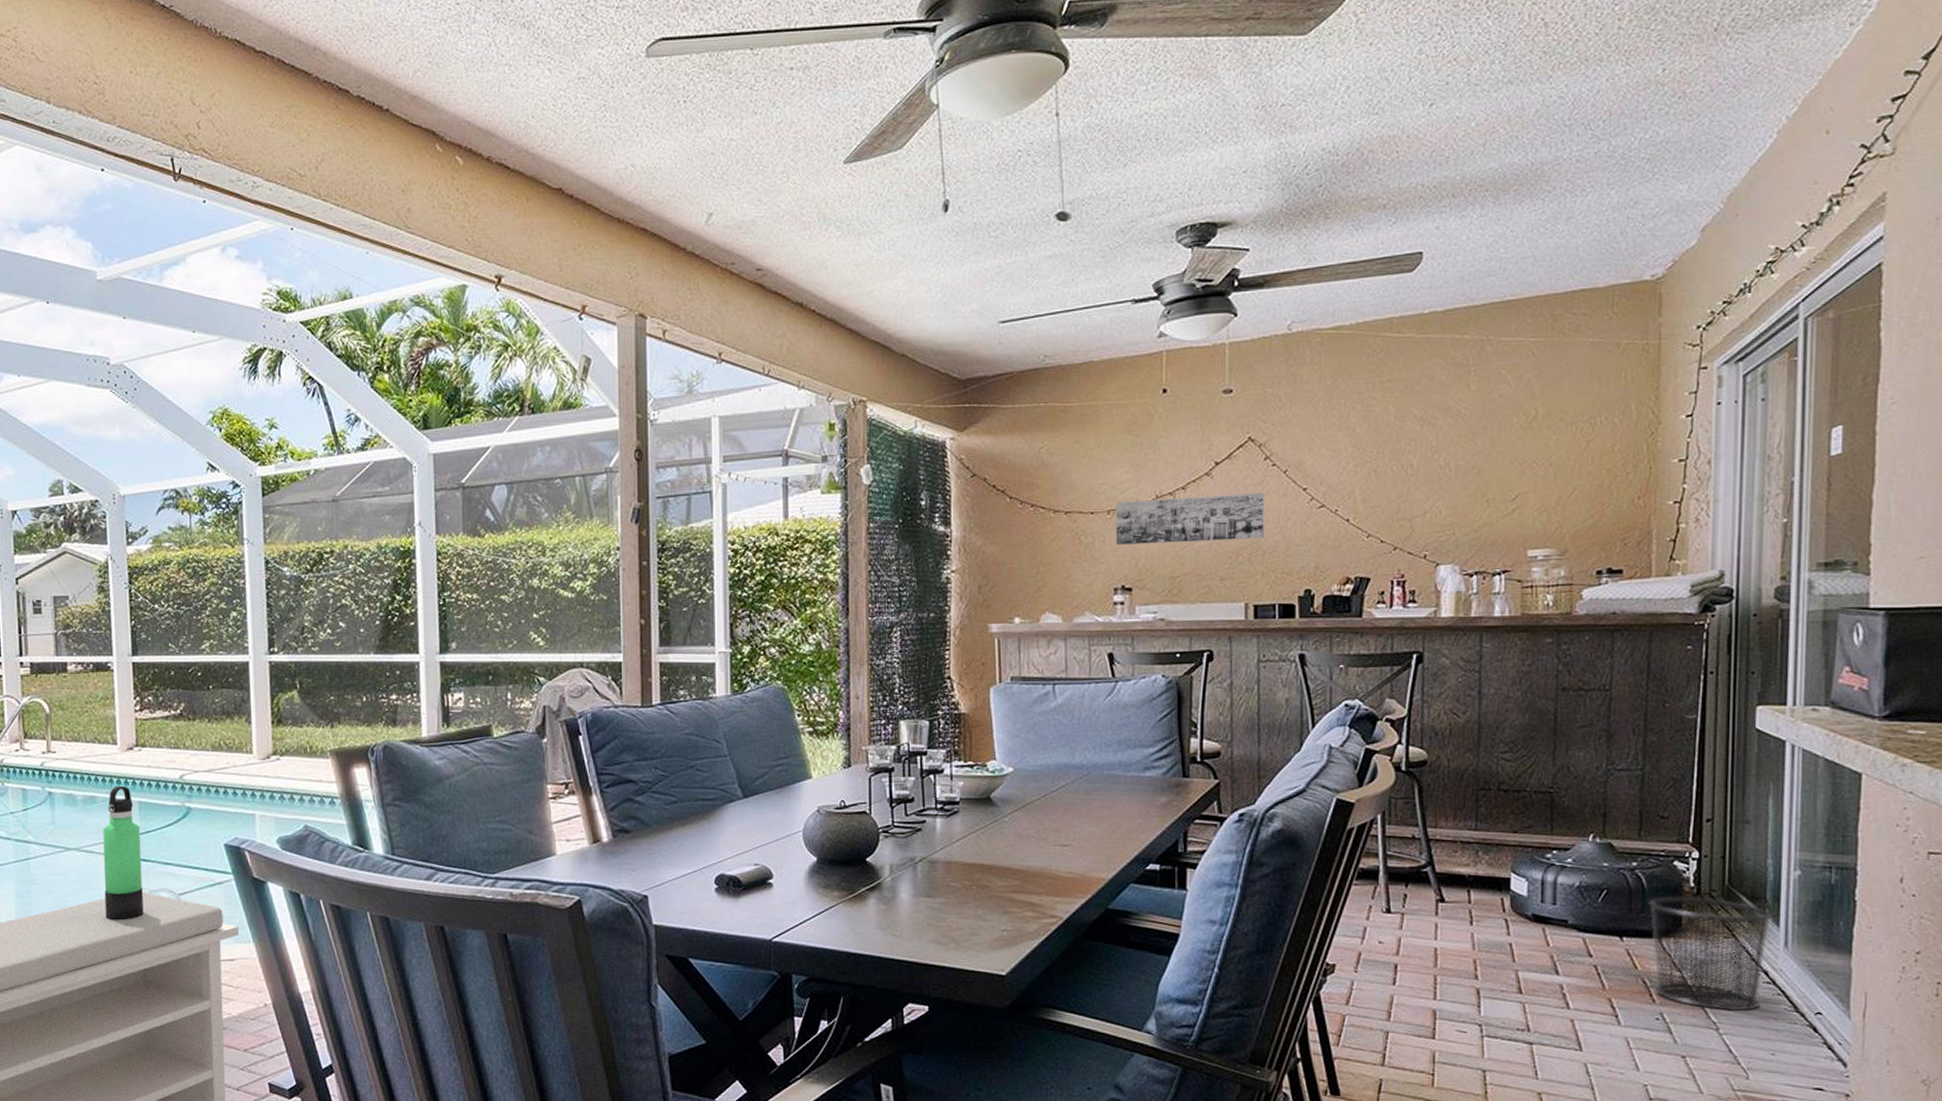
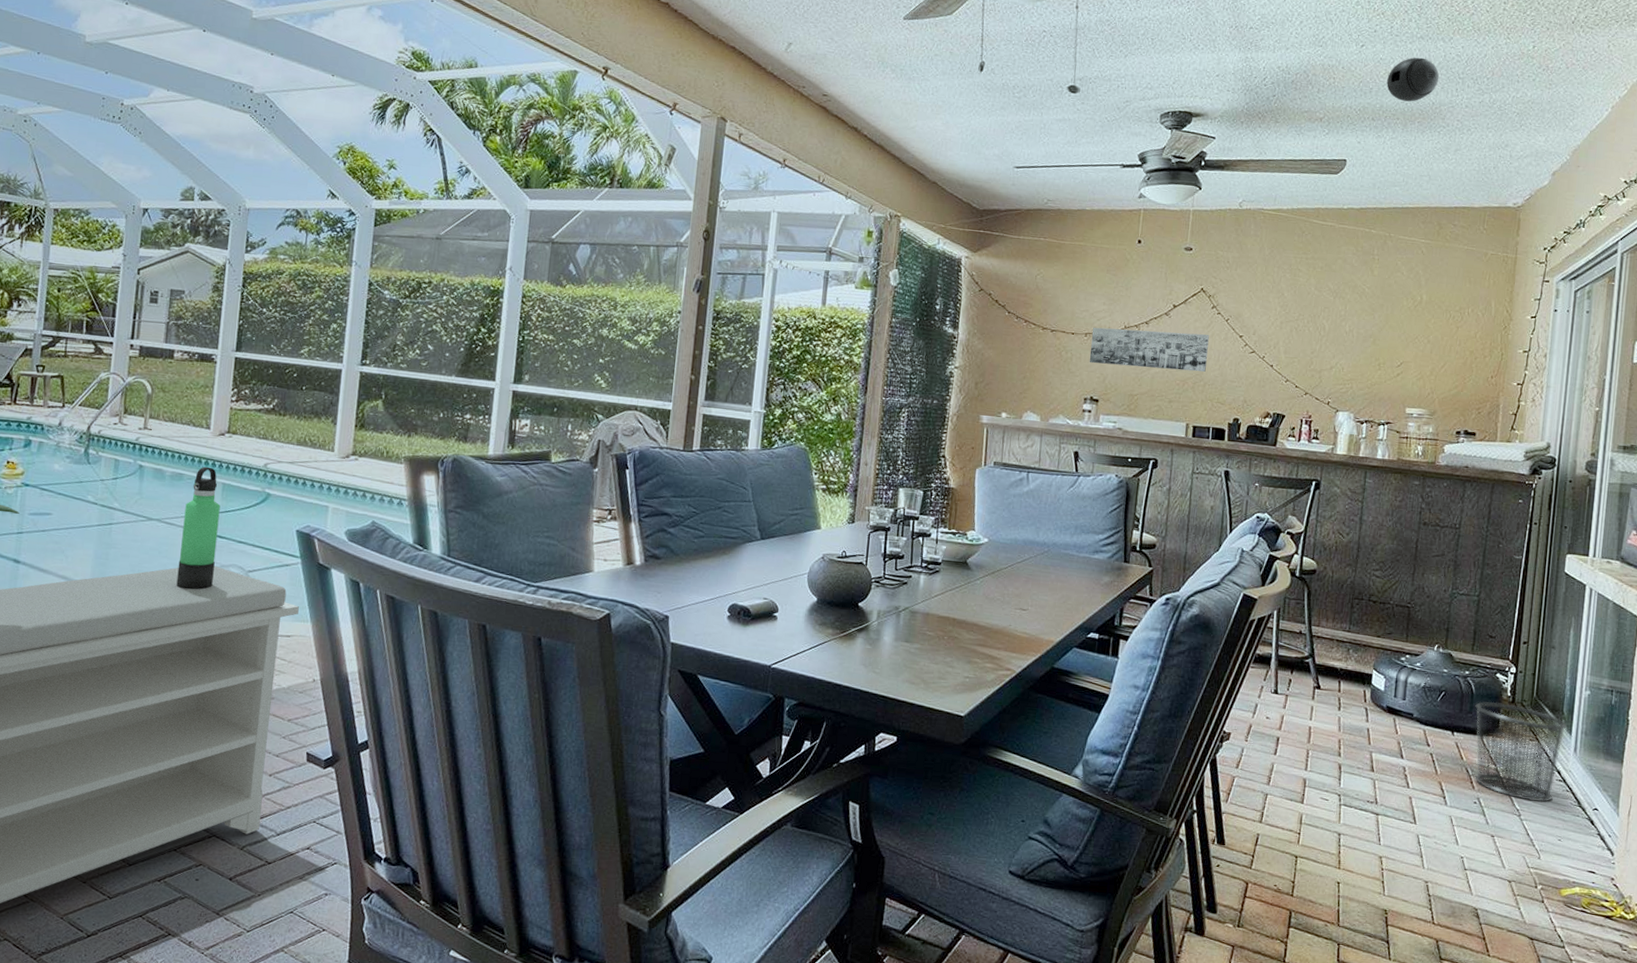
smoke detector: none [1468,107,1538,167] -> present [1386,57,1440,102]

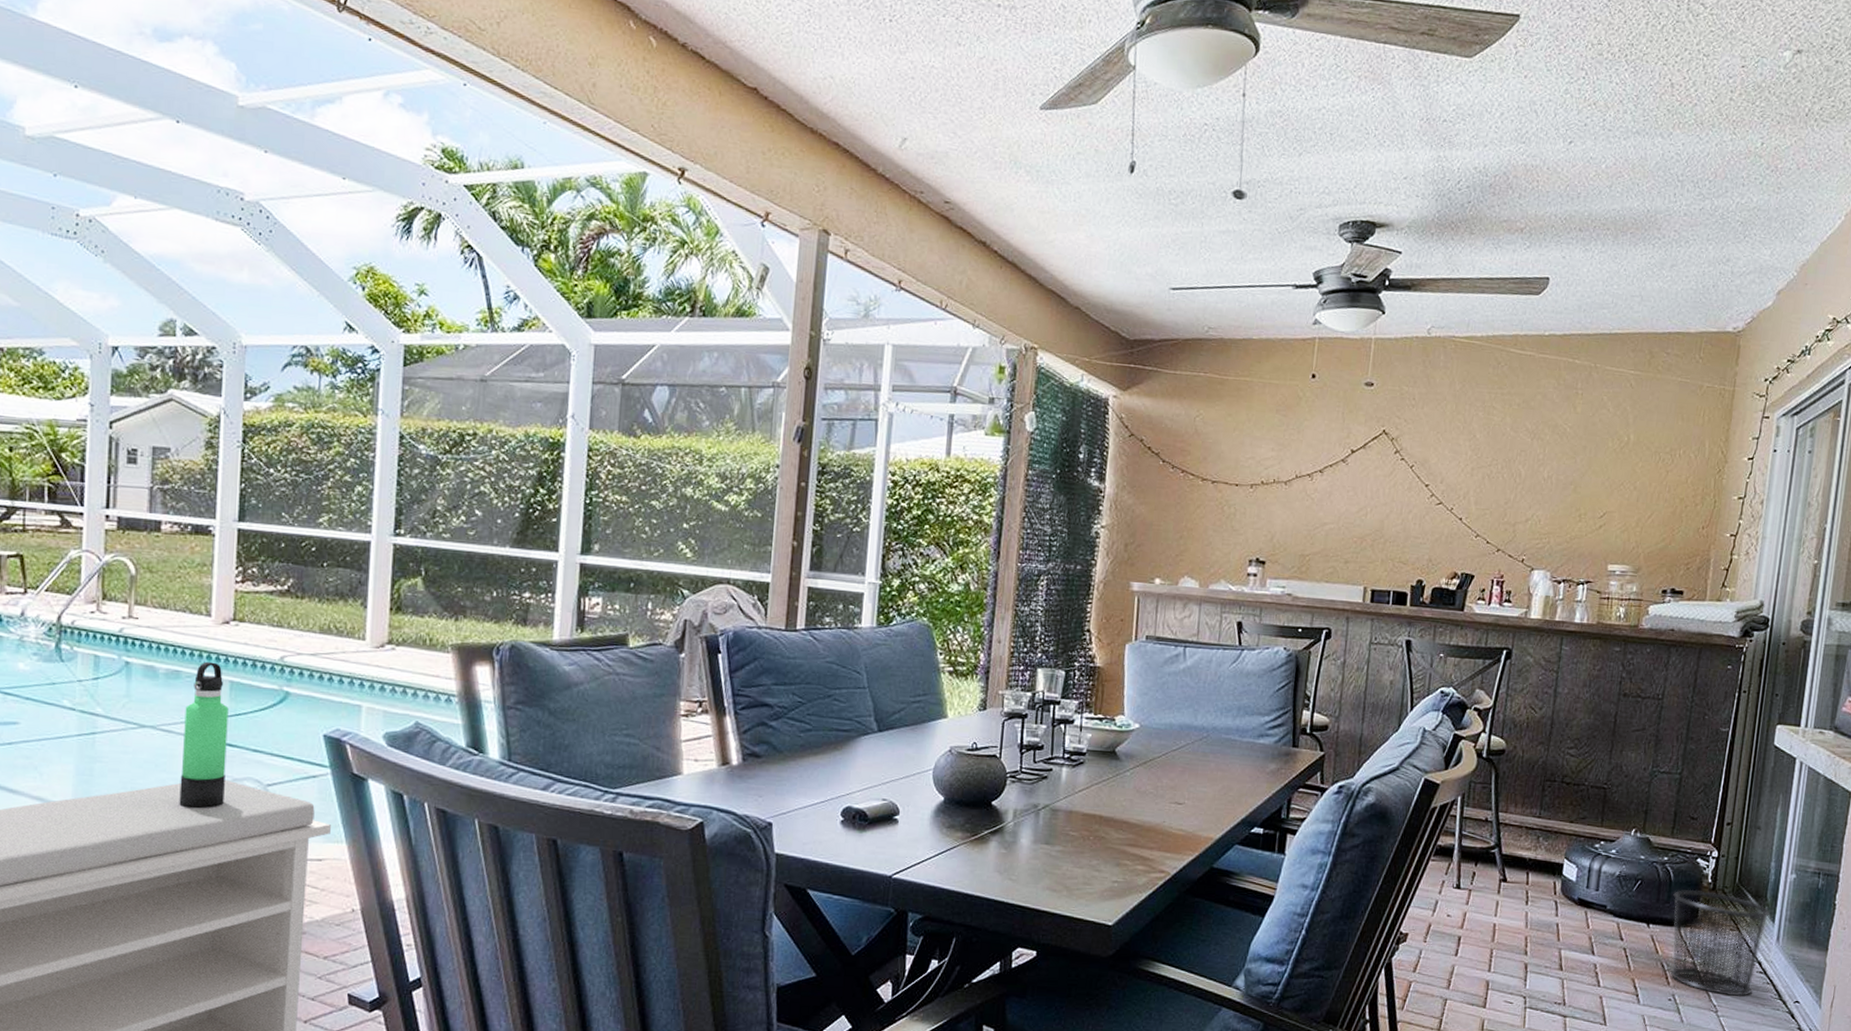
wall art: present [1089,327,1209,373] -> none [1255,477,1391,528]
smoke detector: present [1386,57,1440,102] -> none [1596,156,1656,209]

